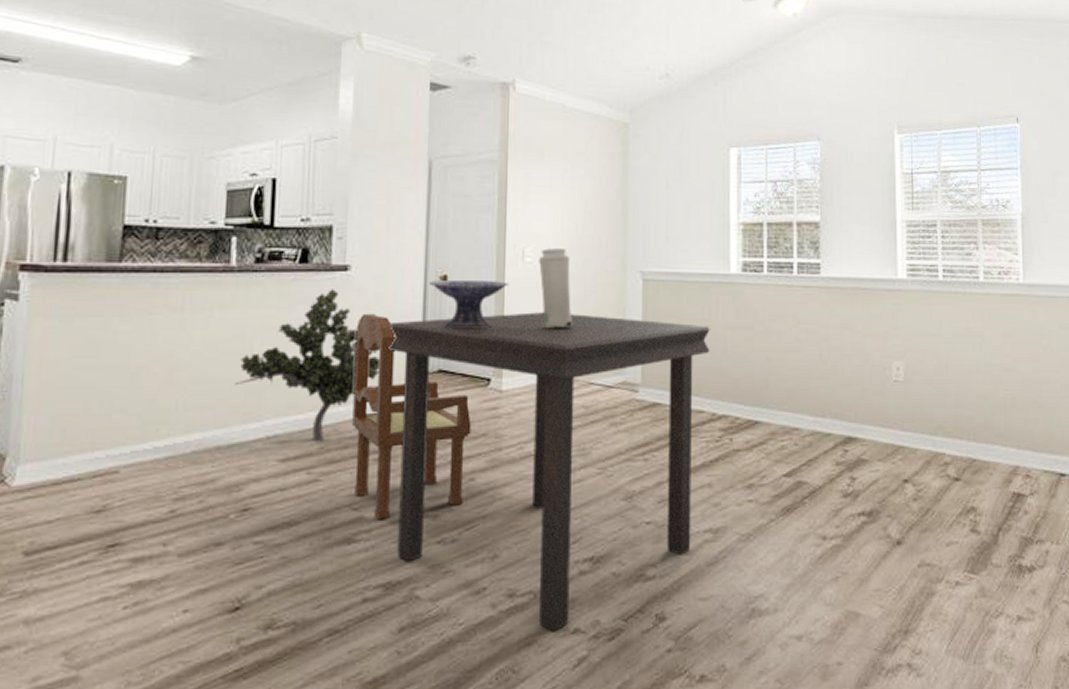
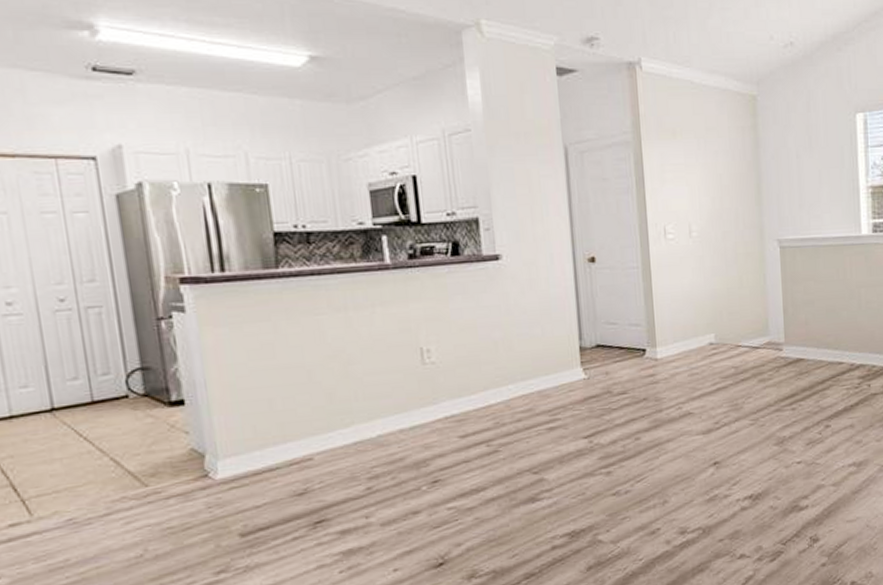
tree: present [235,289,380,443] -> none [408,278,542,418]
dining chair: present [352,313,472,520] -> none [514,298,633,481]
dining table: present [388,312,710,632] -> none [545,283,846,559]
decorative bowl: present [429,280,510,329] -> none [579,259,655,307]
vase: present [539,248,574,328] -> none [680,223,719,299]

